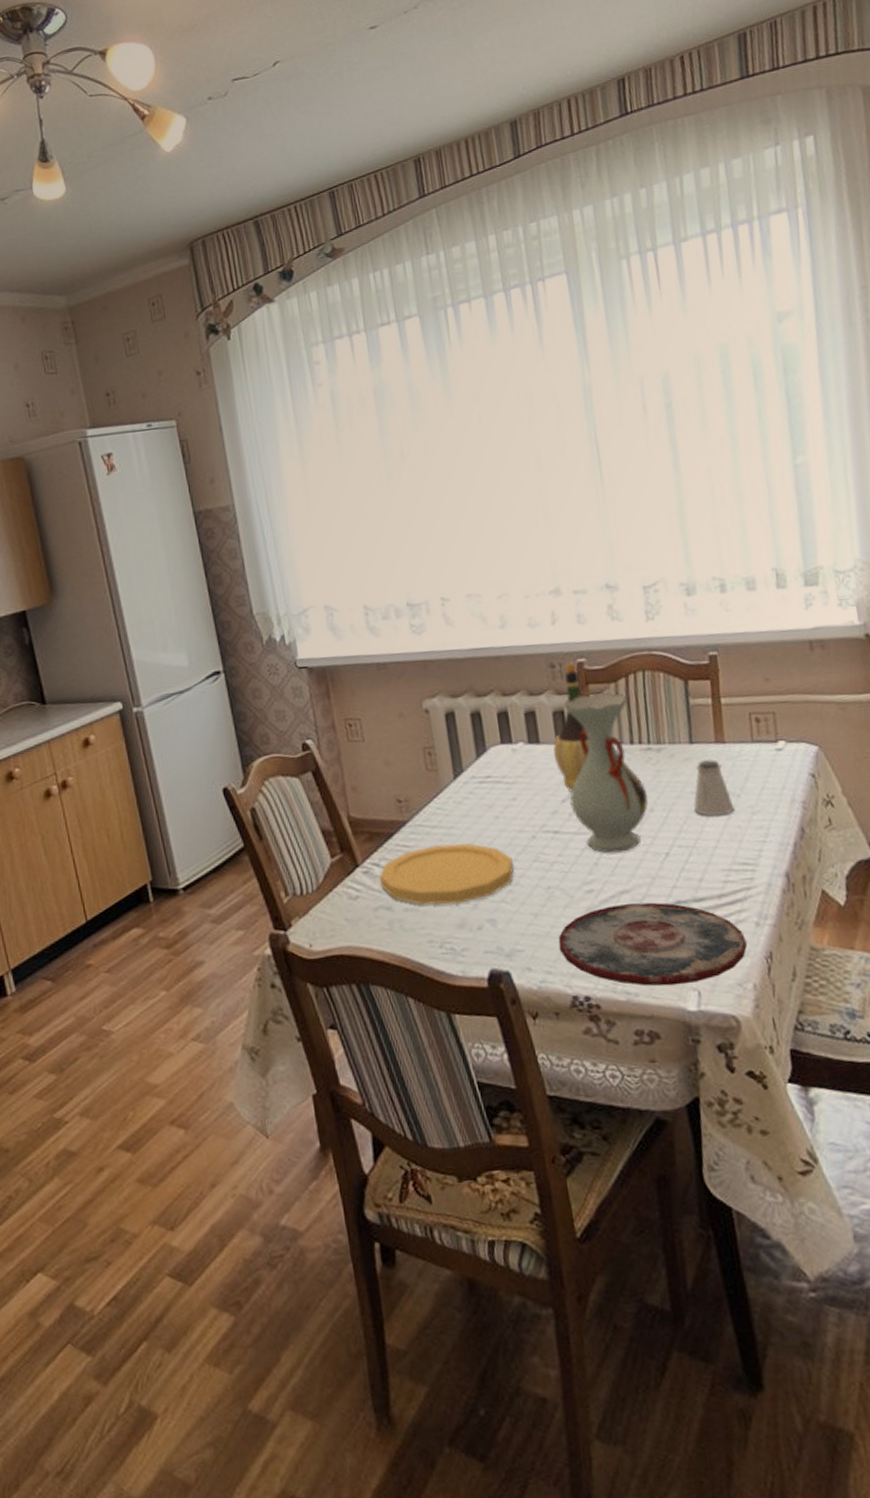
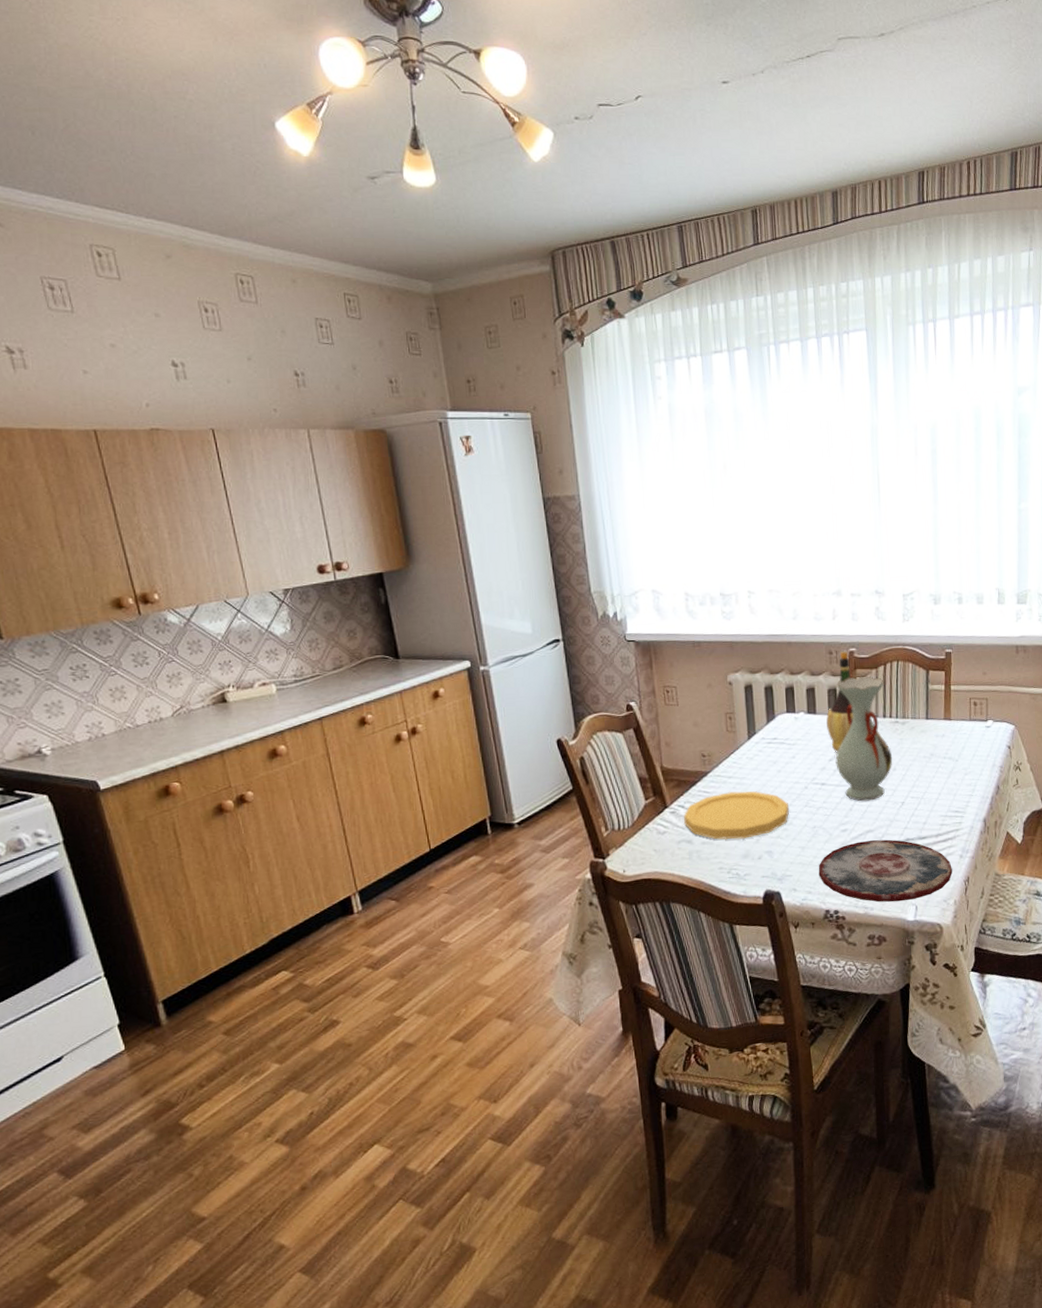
saltshaker: present [693,759,735,816] -> none [924,731,953,775]

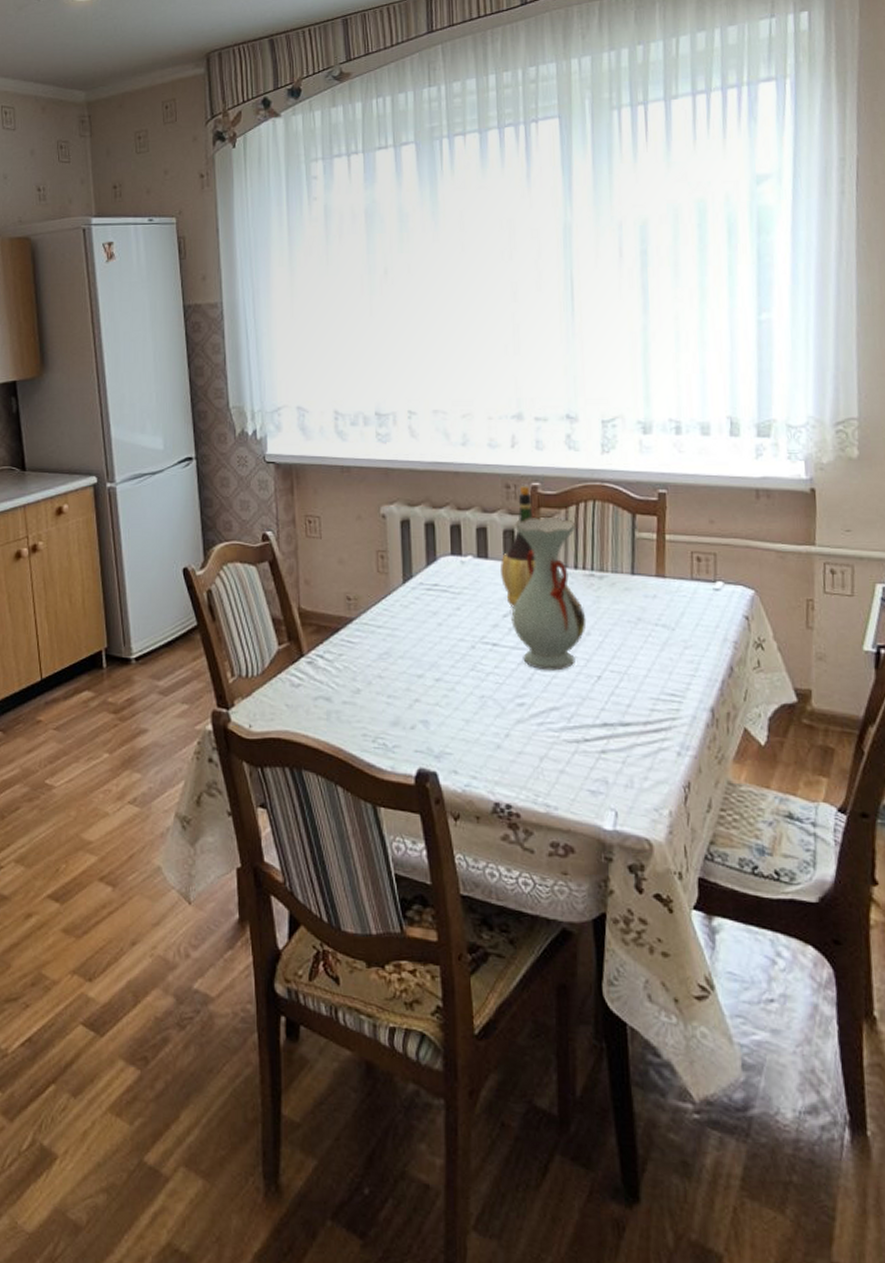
plate: present [684,791,789,840] -> none [323,644,451,702]
plate: present [818,839,952,902] -> none [486,721,667,804]

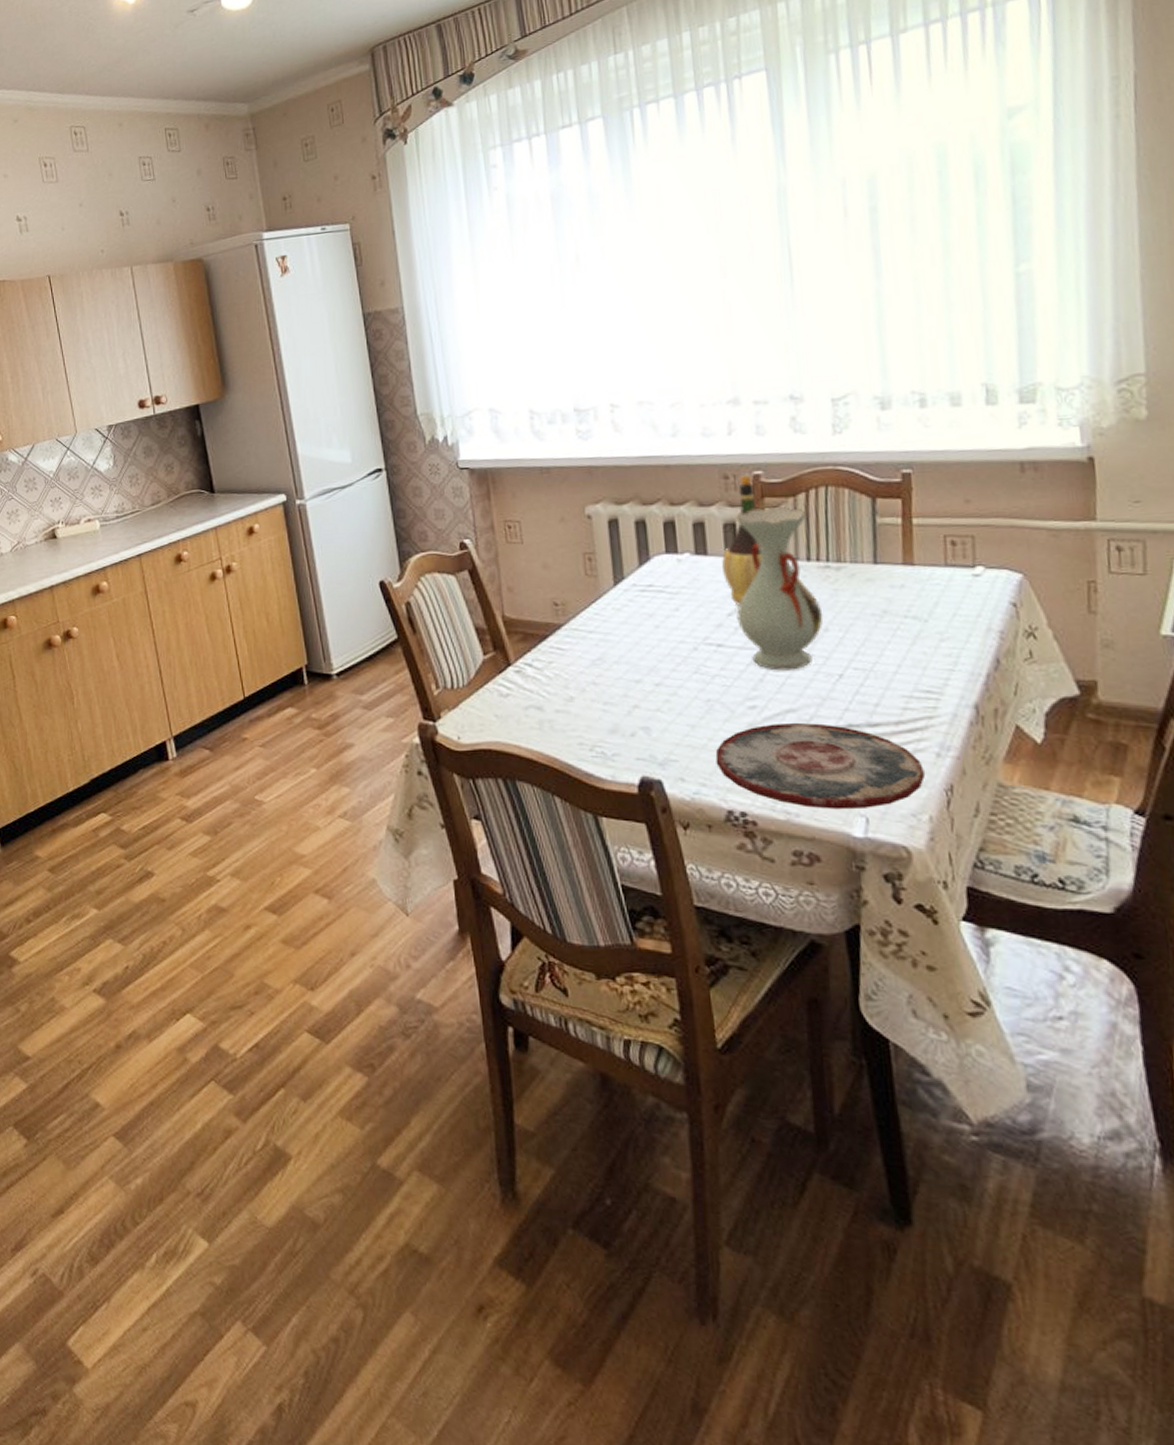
plate: none [486,721,667,804] -> present [715,723,925,810]

